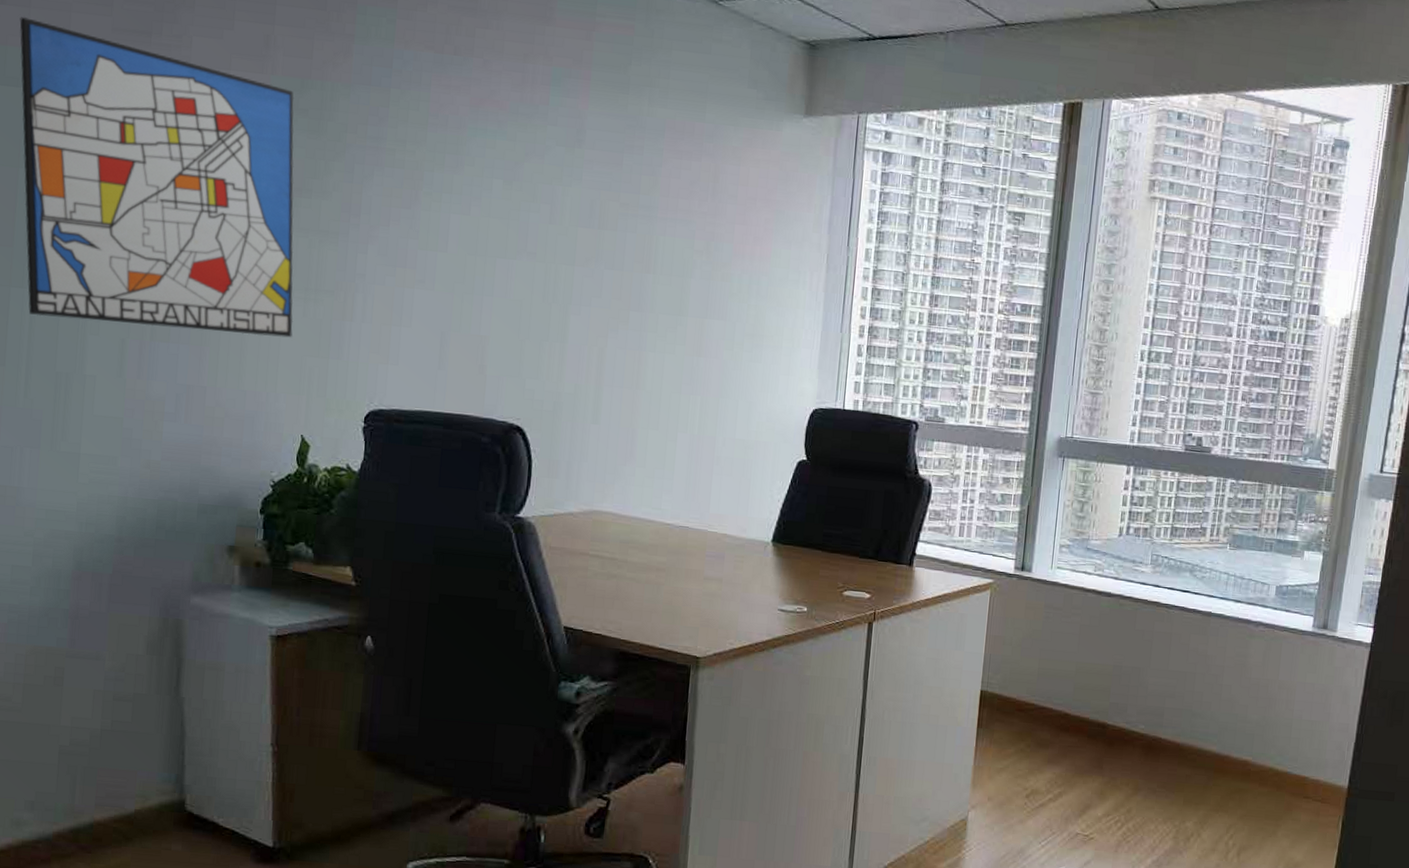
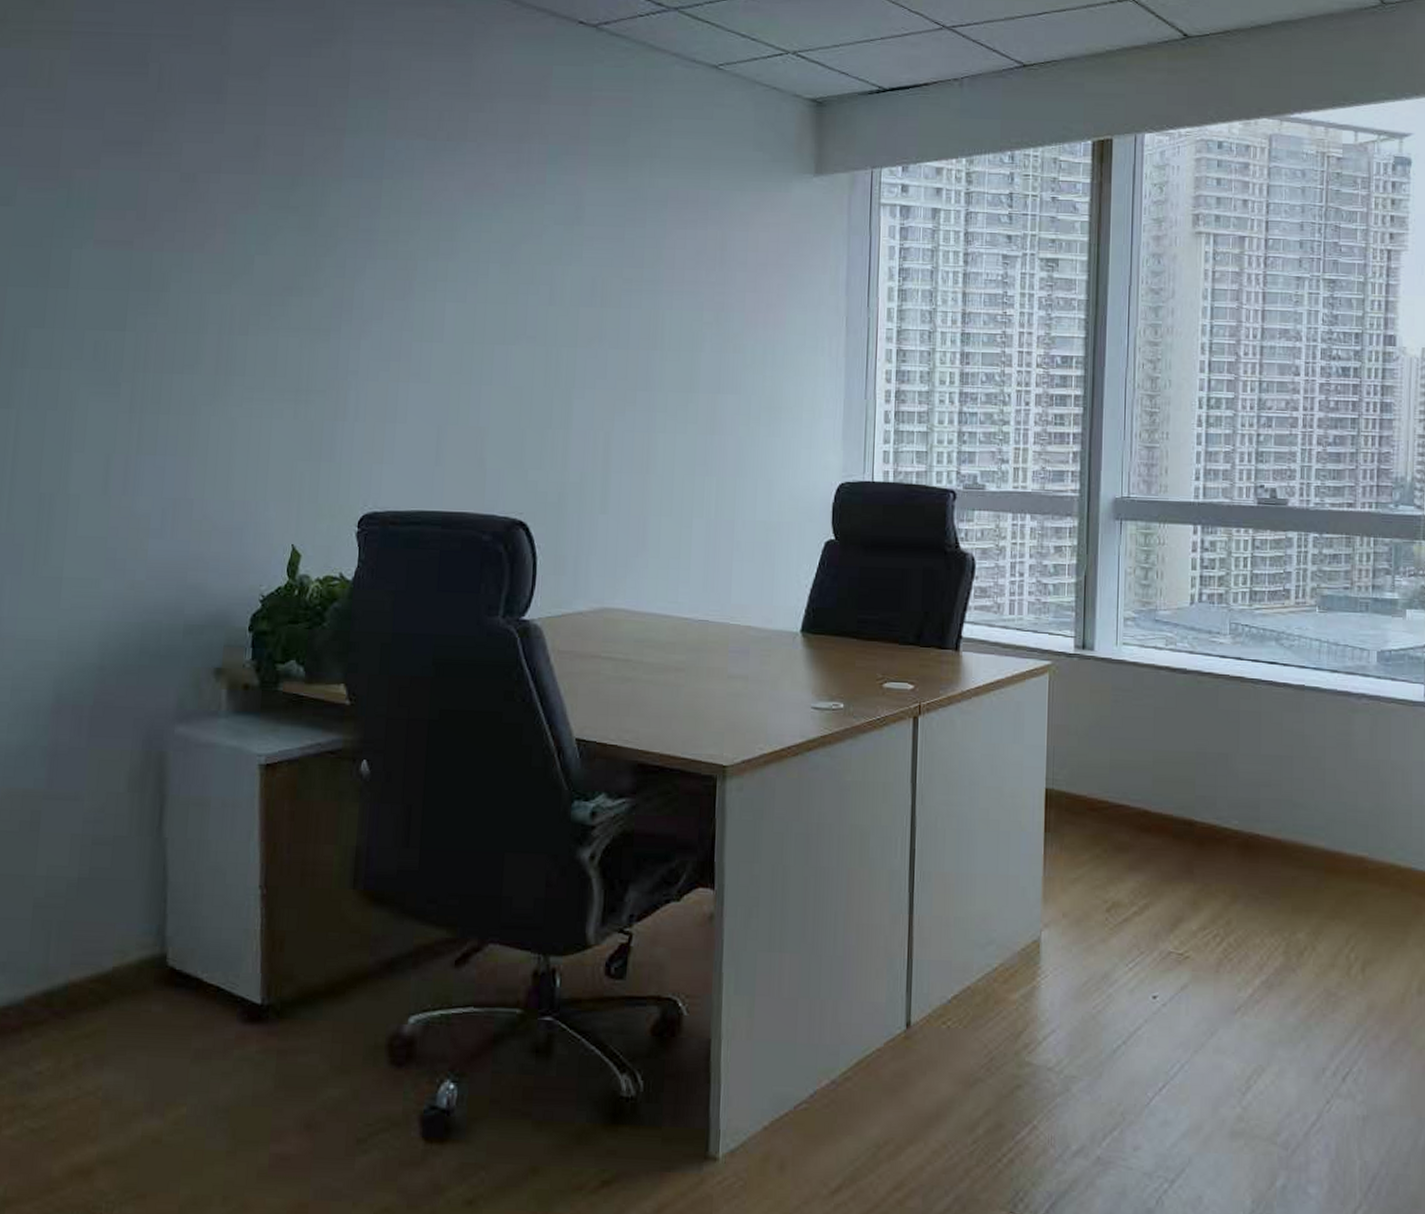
wall art: present [19,17,295,338] -> none [11,137,285,442]

